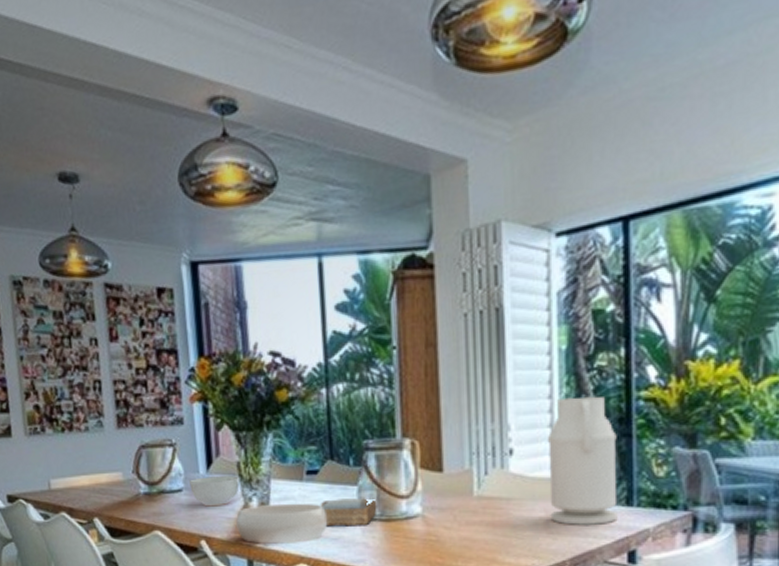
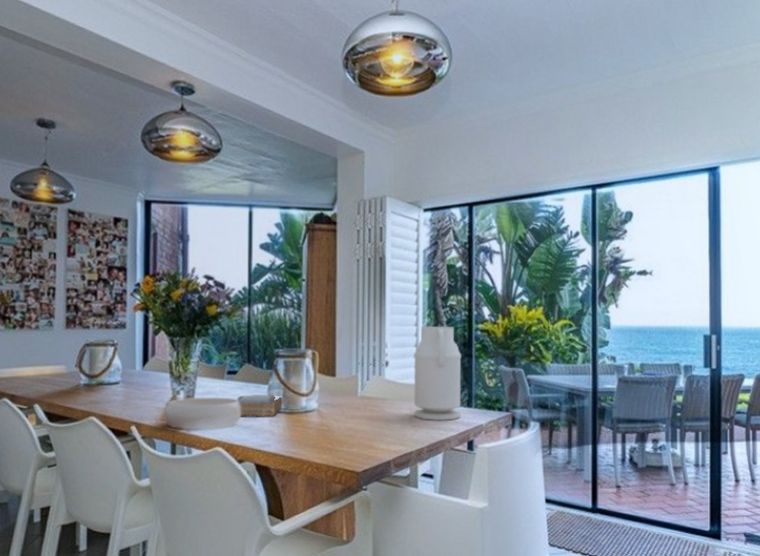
bowl: present [190,476,240,507] -> none [126,373,171,398]

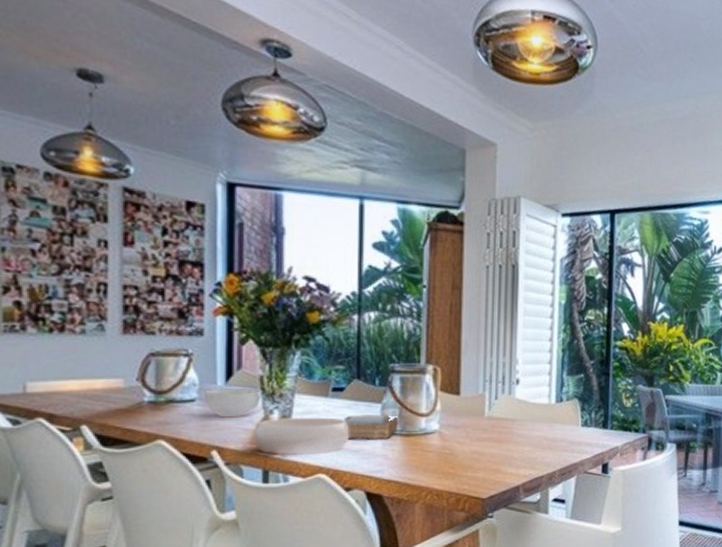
bowl: none [126,373,171,398] -> present [205,388,262,418]
water jug: present [413,325,462,421] -> none [545,341,599,443]

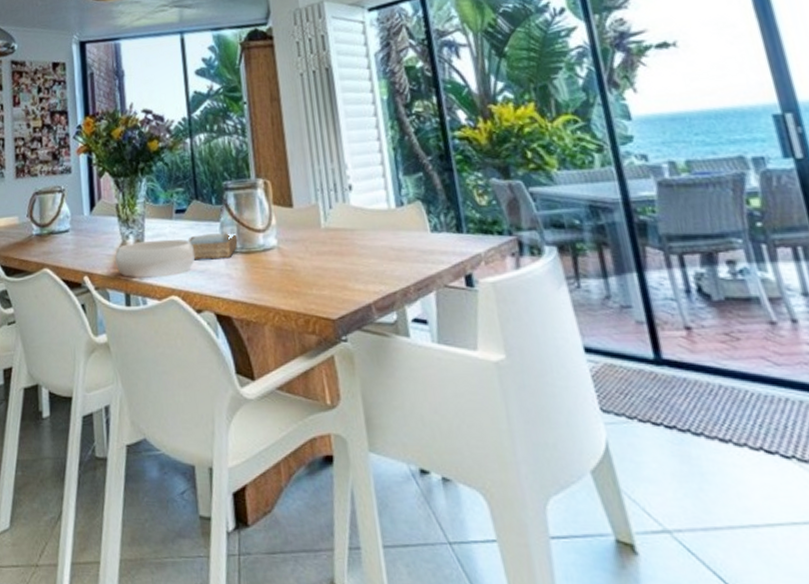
bowl: present [205,388,262,418] -> none [75,216,119,245]

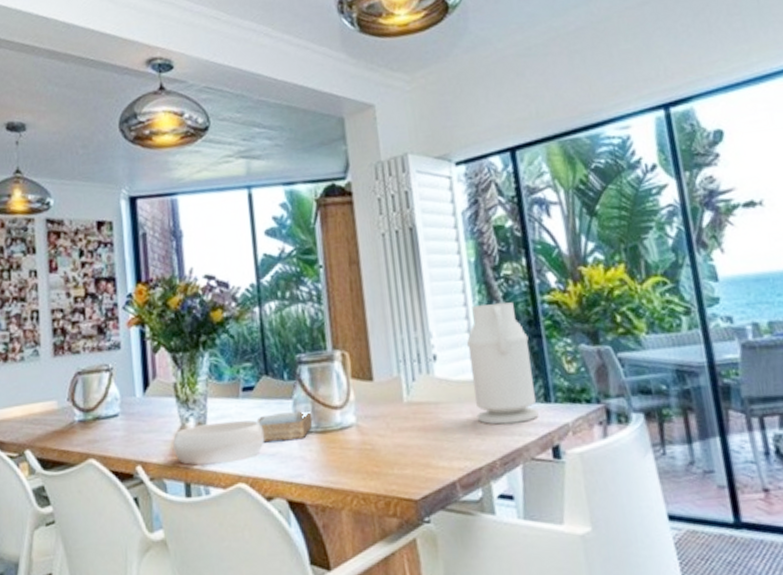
water jug: none [381,137,451,252] -> present [467,302,539,425]

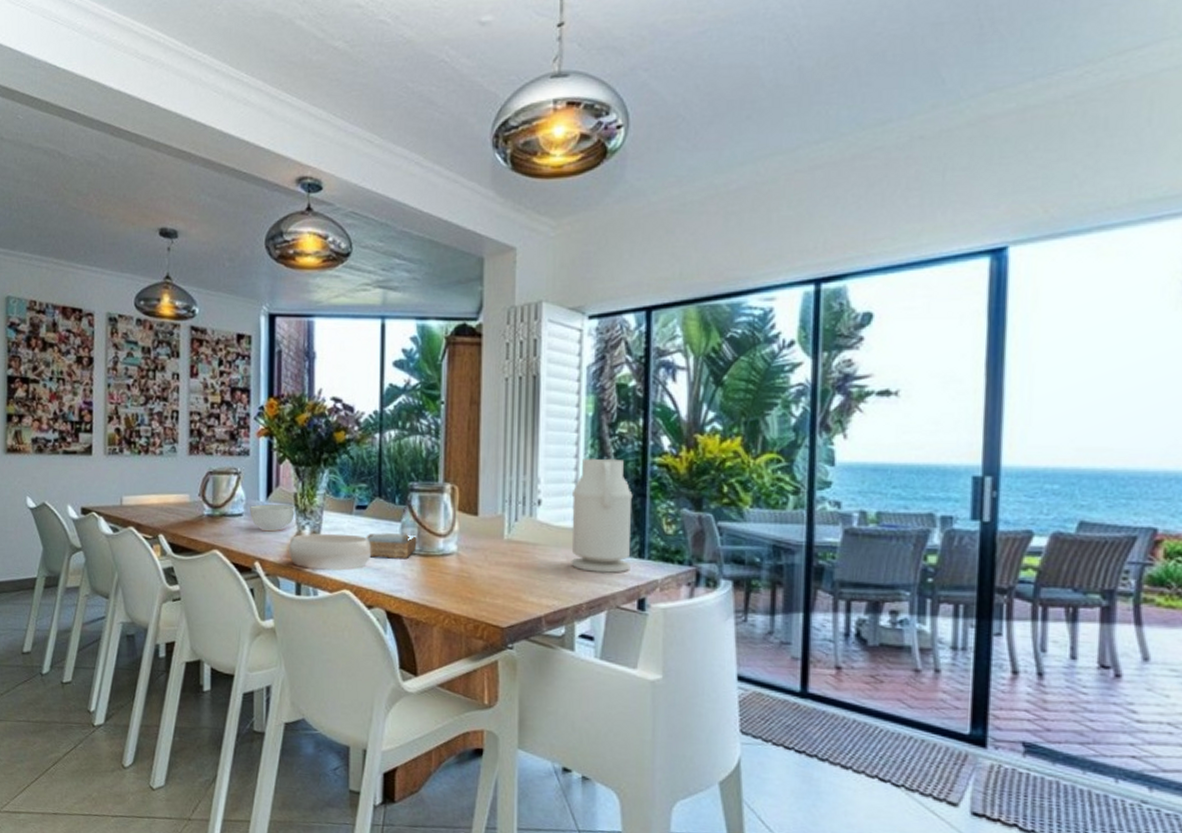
bowl: none [126,397,177,431] -> present [250,504,296,532]

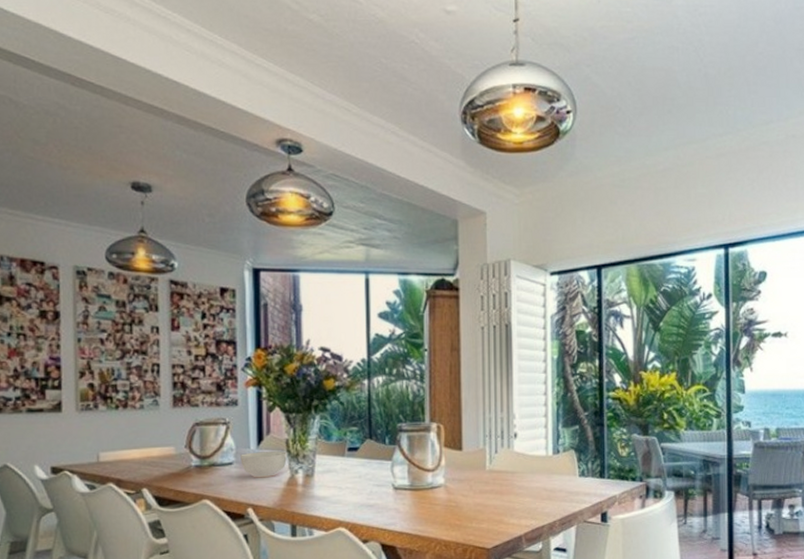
bowl: present [289,533,372,570] -> none [282,475,365,511]
napkin holder: present [366,533,417,559] -> none [359,471,408,495]
water jug: present [571,458,633,573] -> none [544,394,594,493]

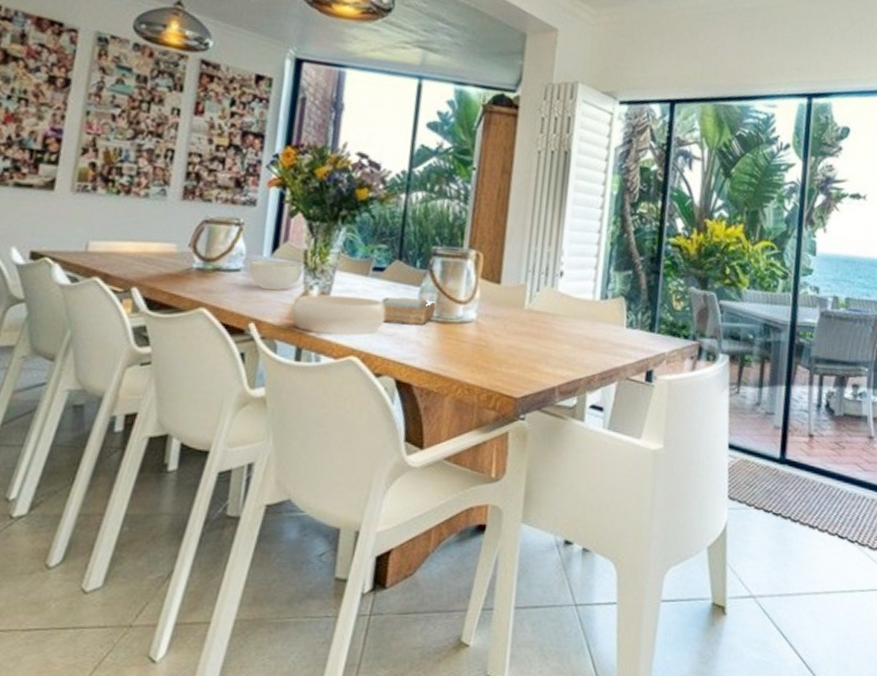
bowl: none [282,475,365,511] -> present [291,294,387,335]
napkin holder: none [359,471,408,495] -> present [380,297,436,326]

